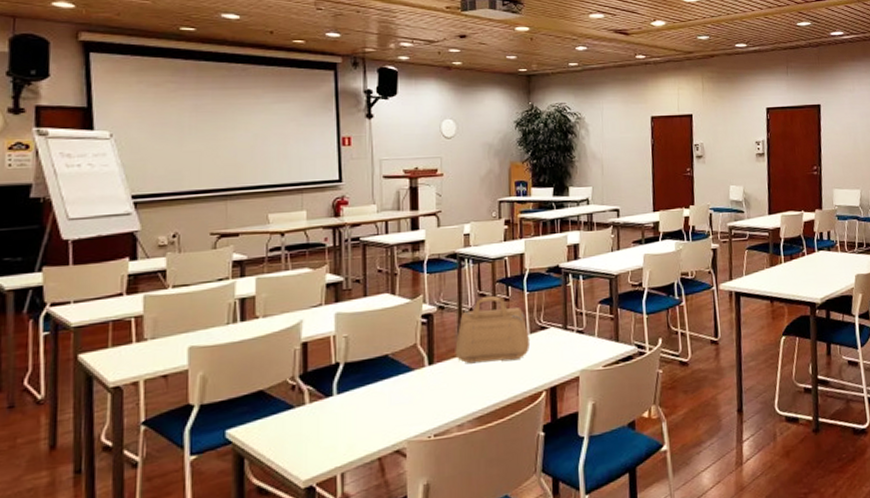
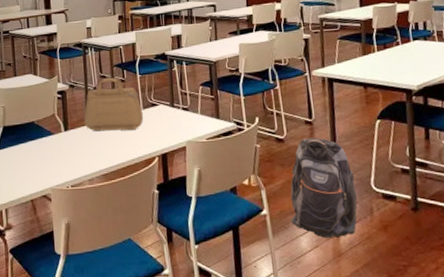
backpack: none [692,358,761,471] -> present [290,137,358,238]

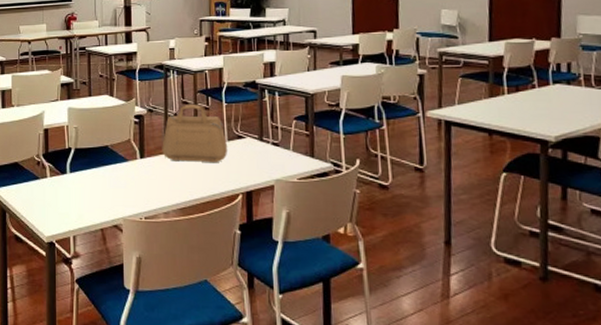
backpack: present [290,137,358,238] -> none [391,187,474,302]

